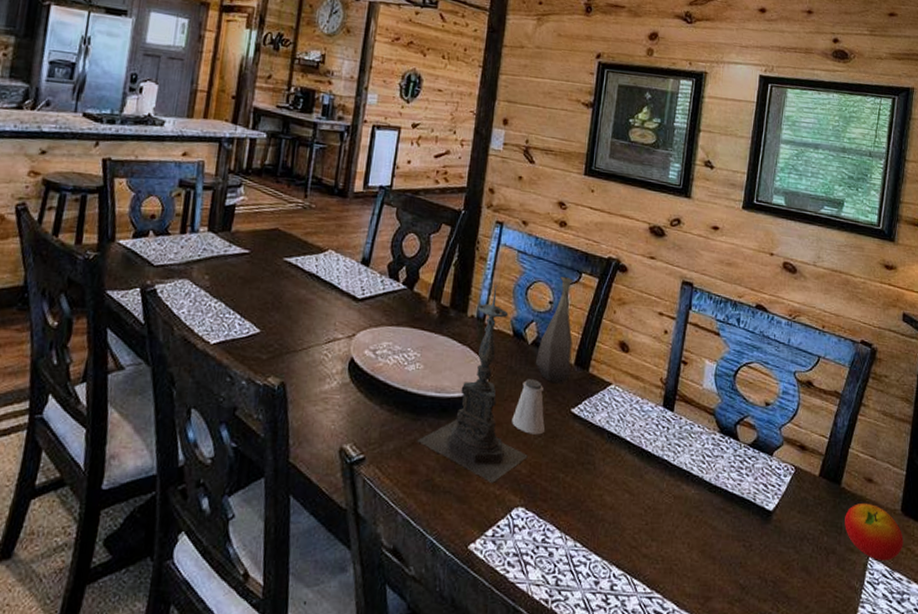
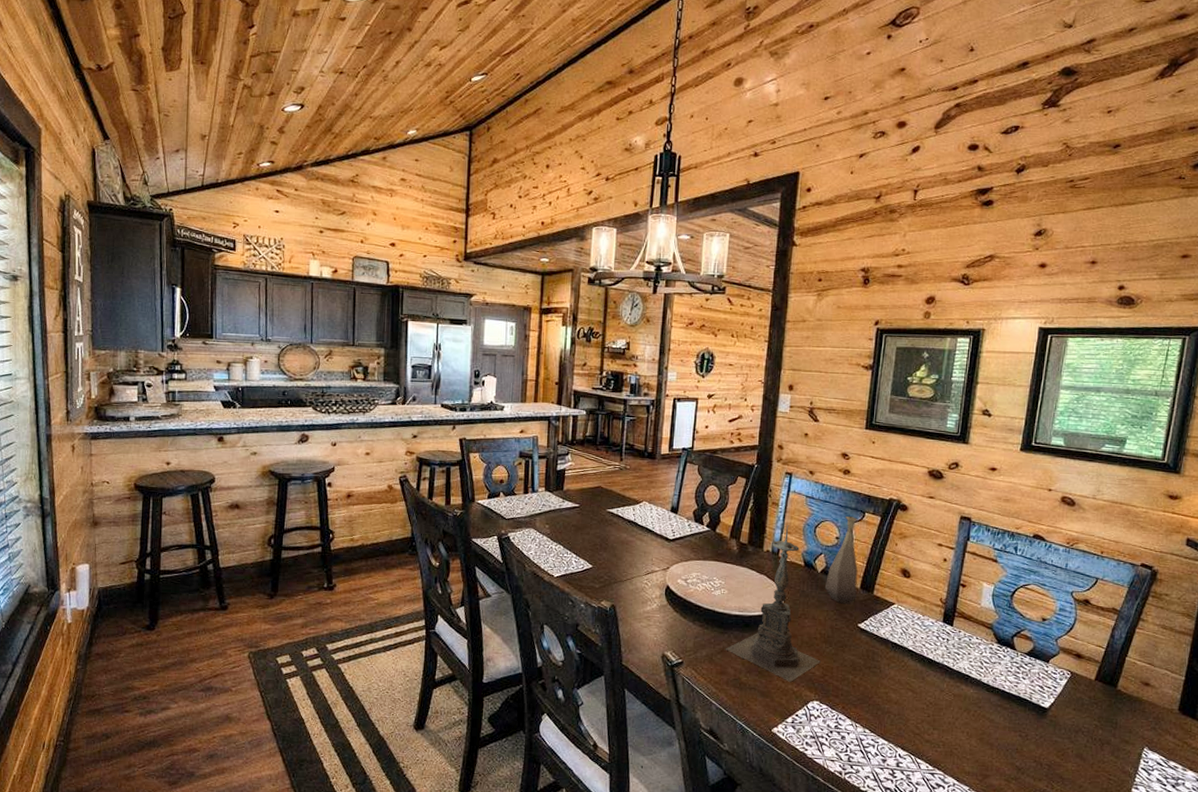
saltshaker: present [512,379,545,435] -> none [806,600,835,645]
apple: present [845,503,903,561] -> none [1120,703,1180,752]

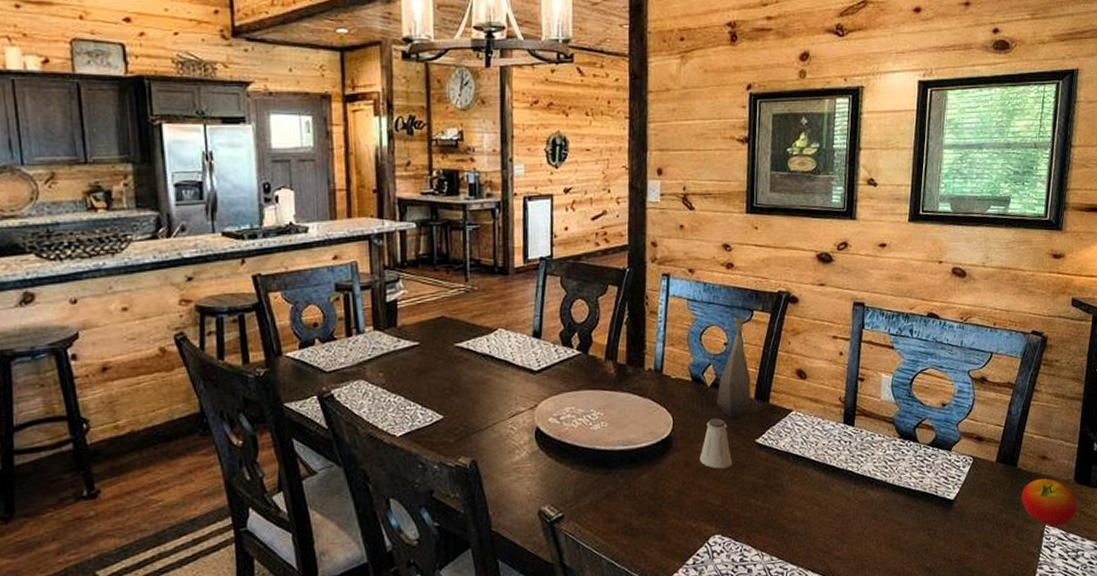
candle holder: present [725,525,821,682] -> none [611,336,719,518]
saltshaker: none [806,600,835,645] -> present [700,418,732,469]
apple: none [1120,703,1180,752] -> present [1022,478,1077,527]

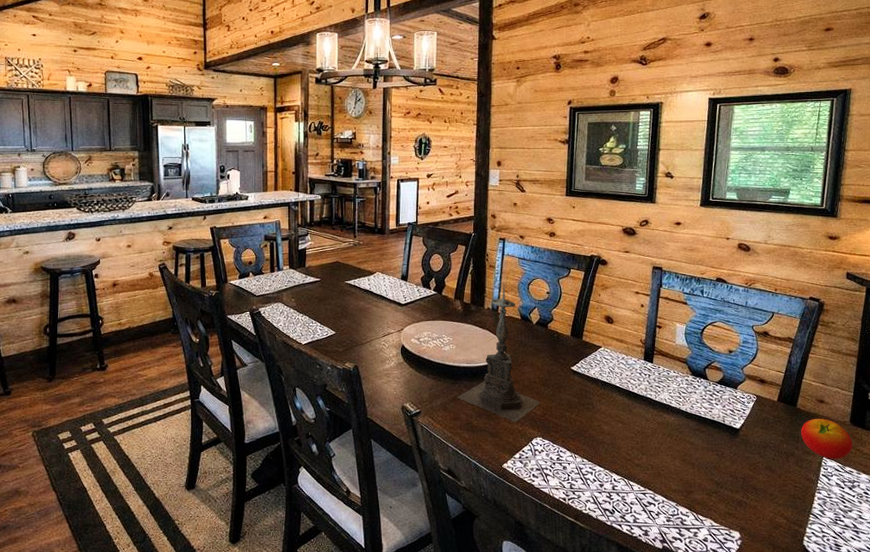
candle holder: none [611,336,719,518] -> present [456,284,541,422]
saltshaker: present [700,418,732,469] -> none [526,349,551,387]
bottle: present [716,317,752,419] -> none [540,273,568,350]

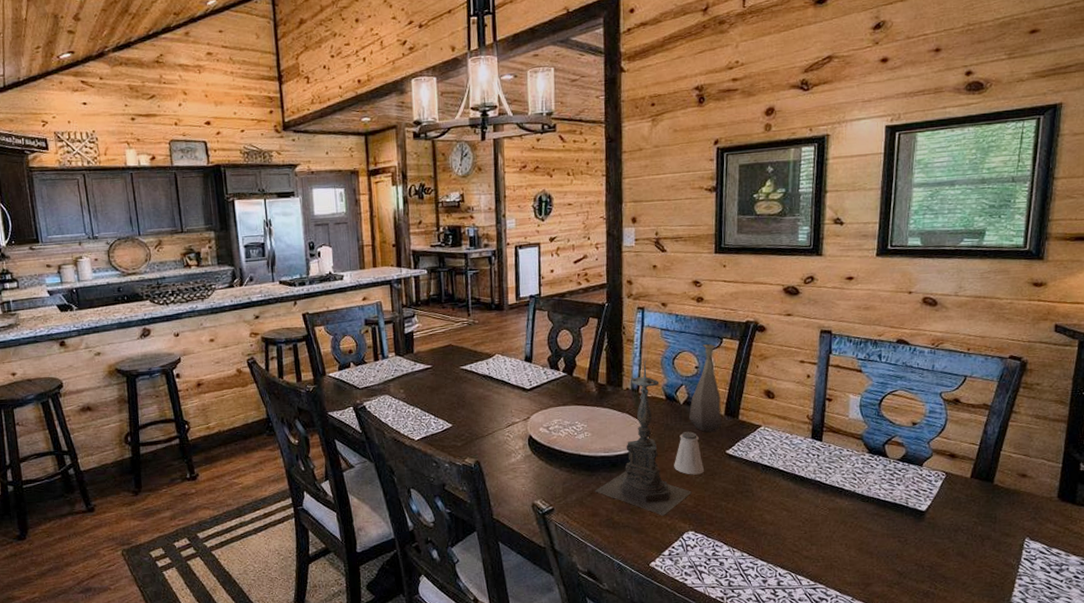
saltshaker: none [526,349,551,387] -> present [674,431,704,475]
bottle: none [540,273,568,350] -> present [688,344,722,432]
apple: present [801,419,853,459] -> none [999,495,1061,541]

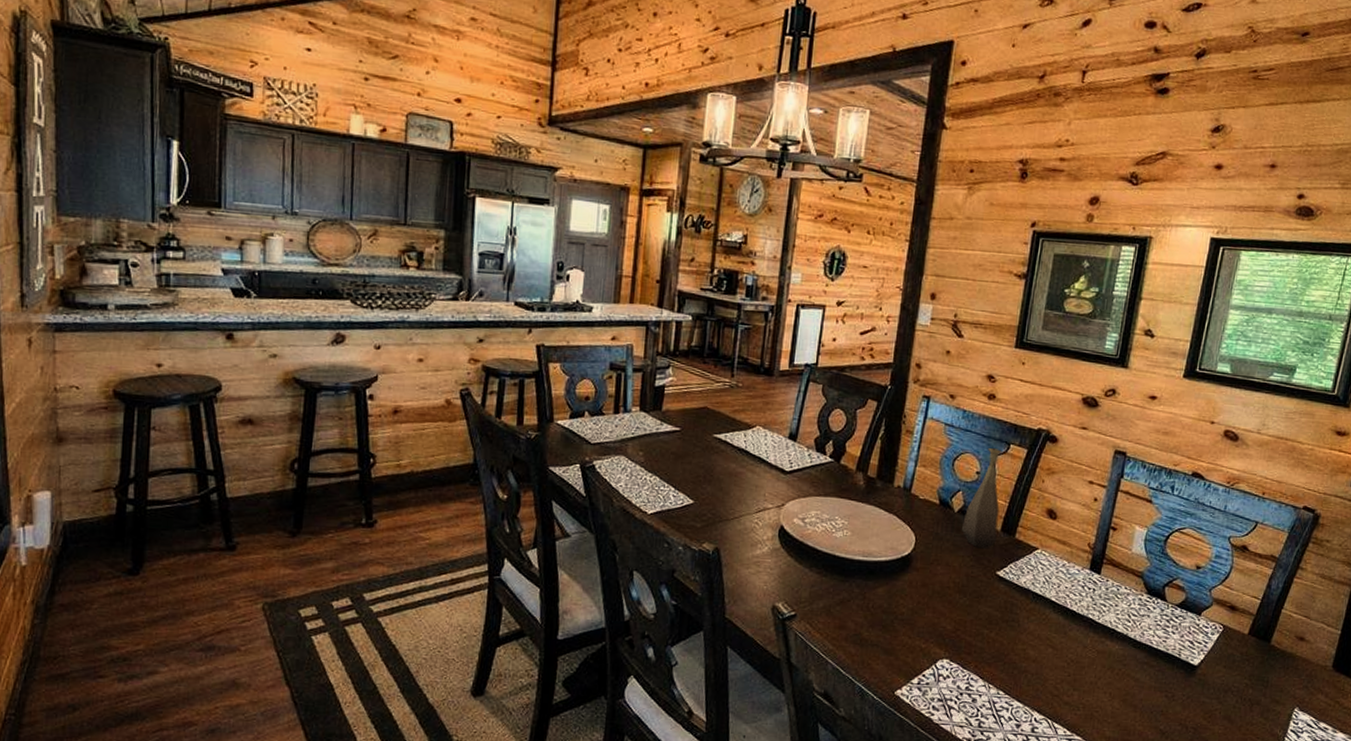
candle holder: present [594,360,692,516] -> none [845,457,953,637]
saltshaker: present [674,431,704,475] -> none [937,544,970,595]

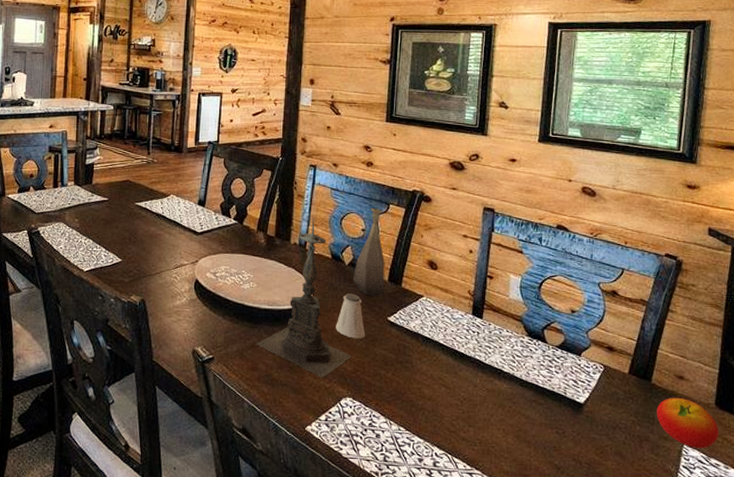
candle holder: none [845,457,953,637] -> present [255,217,352,378]
saltshaker: none [937,544,970,595] -> present [336,293,365,339]
apple: none [1271,660,1333,712] -> present [657,398,719,449]

